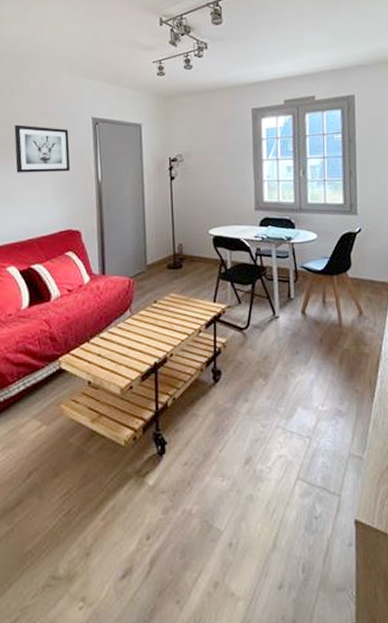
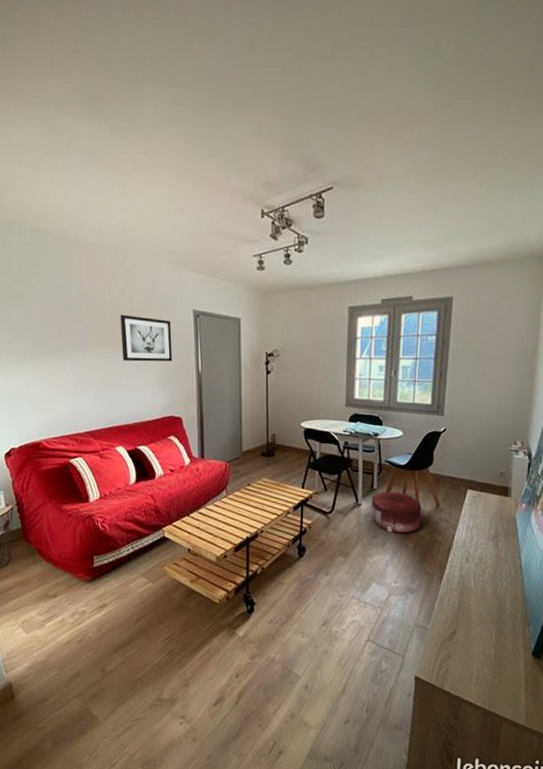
pouf: none [289,300,344,347] -> present [371,491,421,533]

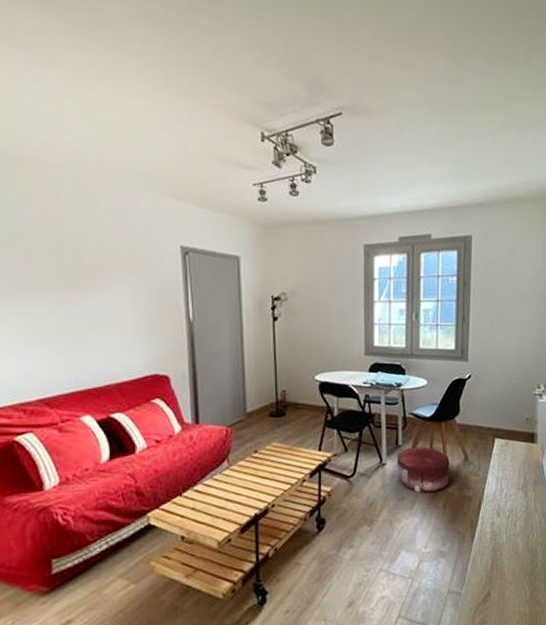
wall art: present [120,314,173,362] -> none [83,250,156,309]

